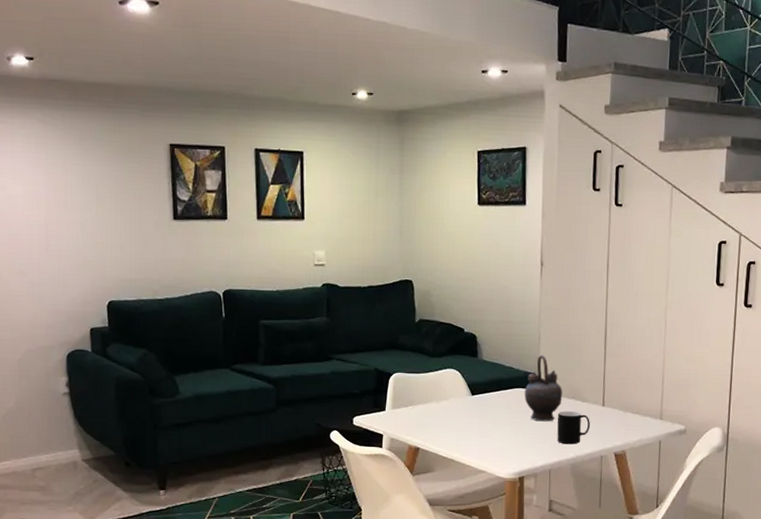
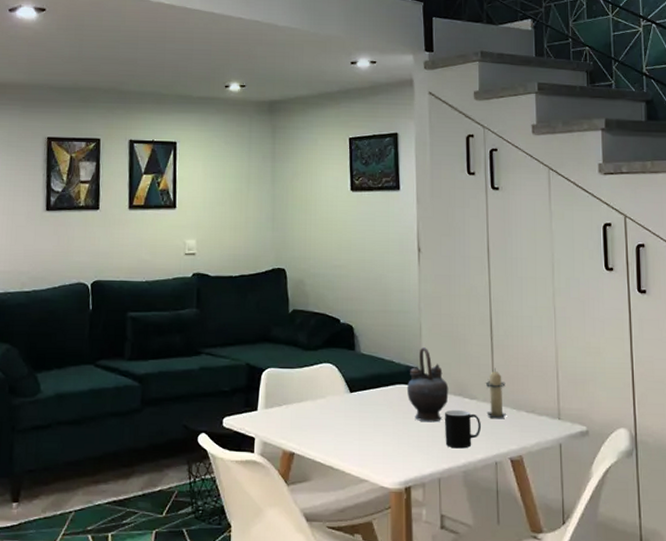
candle: none [596,374,615,419] -> present [485,368,506,419]

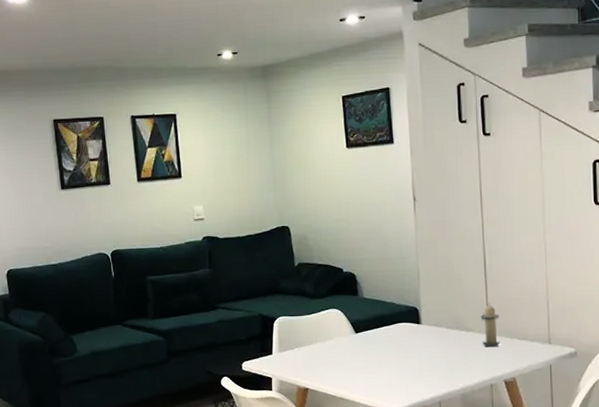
teapot: present [406,347,449,423] -> none [407,288,447,355]
cup: present [444,409,482,449] -> none [442,341,478,375]

